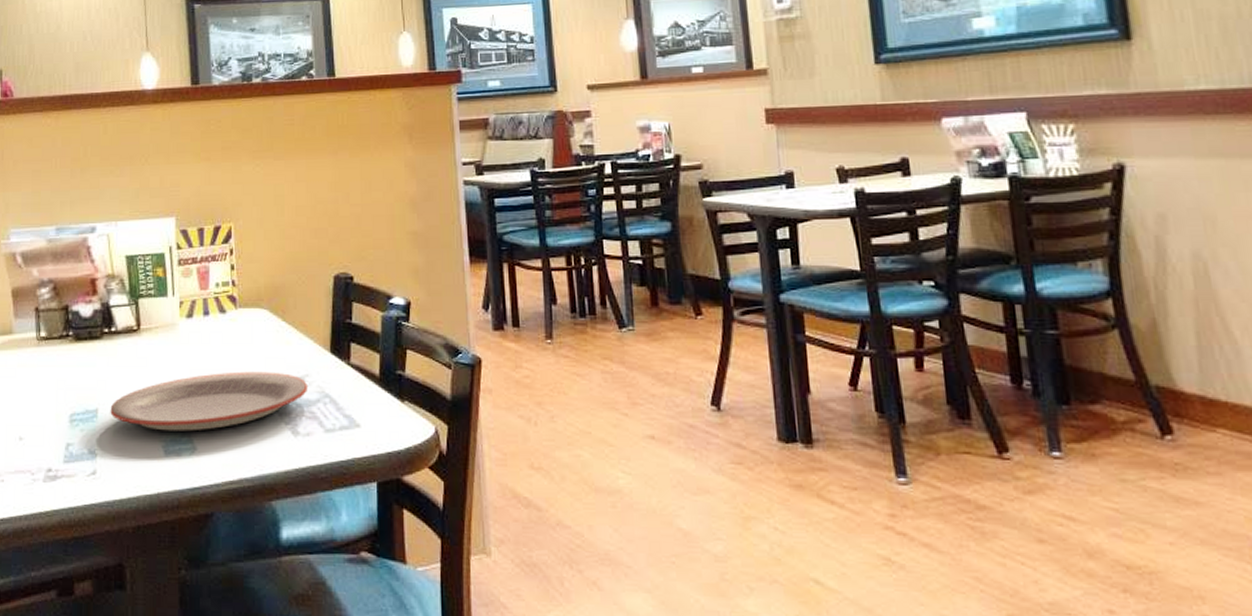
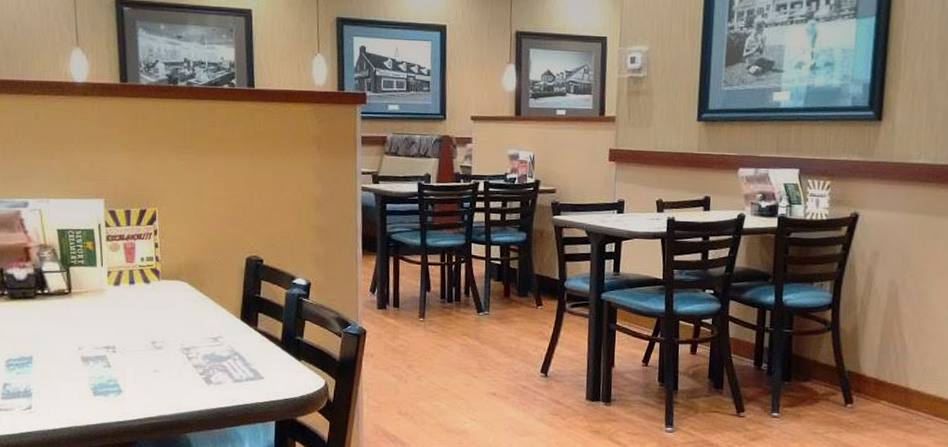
plate: present [110,371,309,432] -> none [44,331,221,378]

